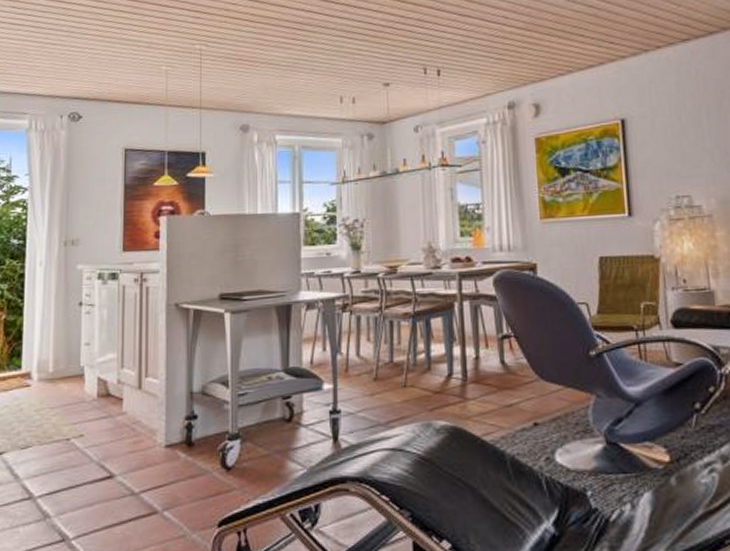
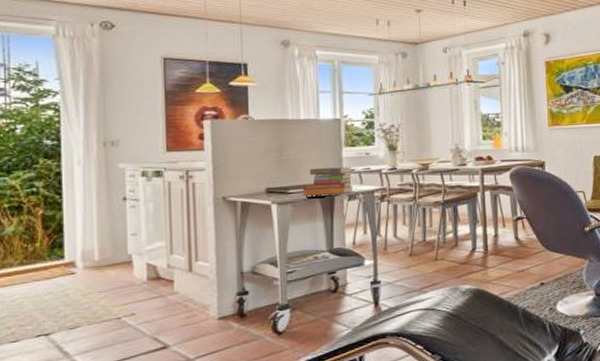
books: none [257,269,312,303] -> present [302,167,354,196]

